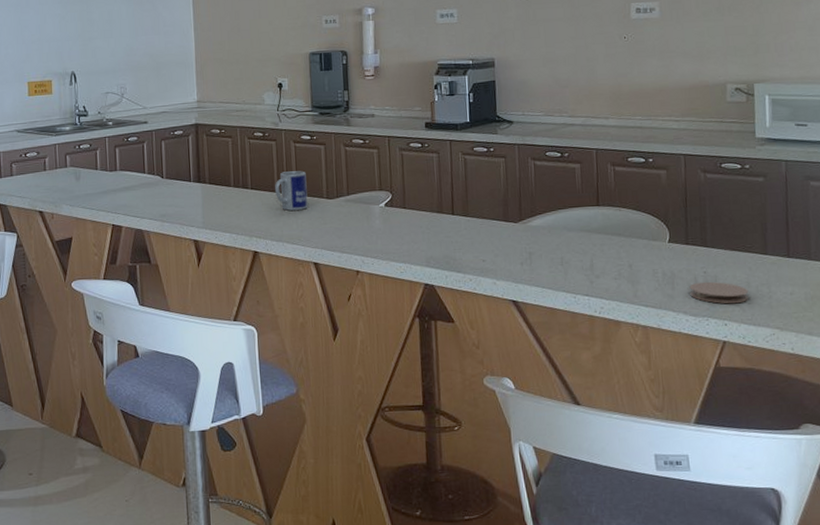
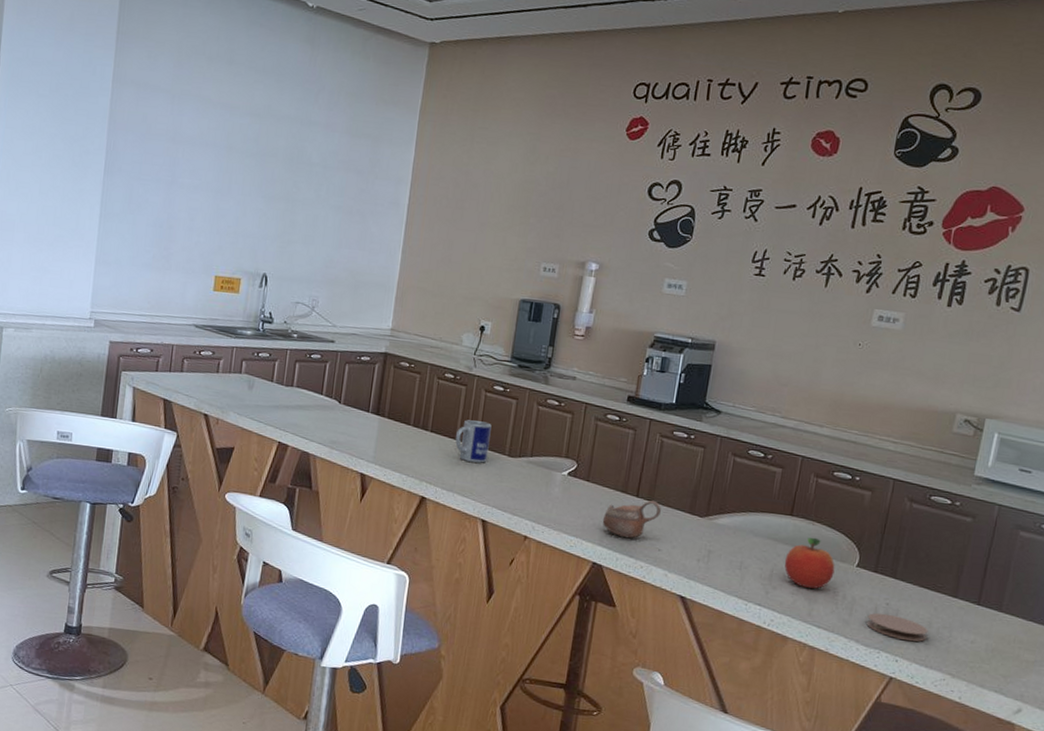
cup: none [425,215,478,255] -> present [602,500,661,538]
fruit: none [601,222,650,271] -> present [784,537,835,589]

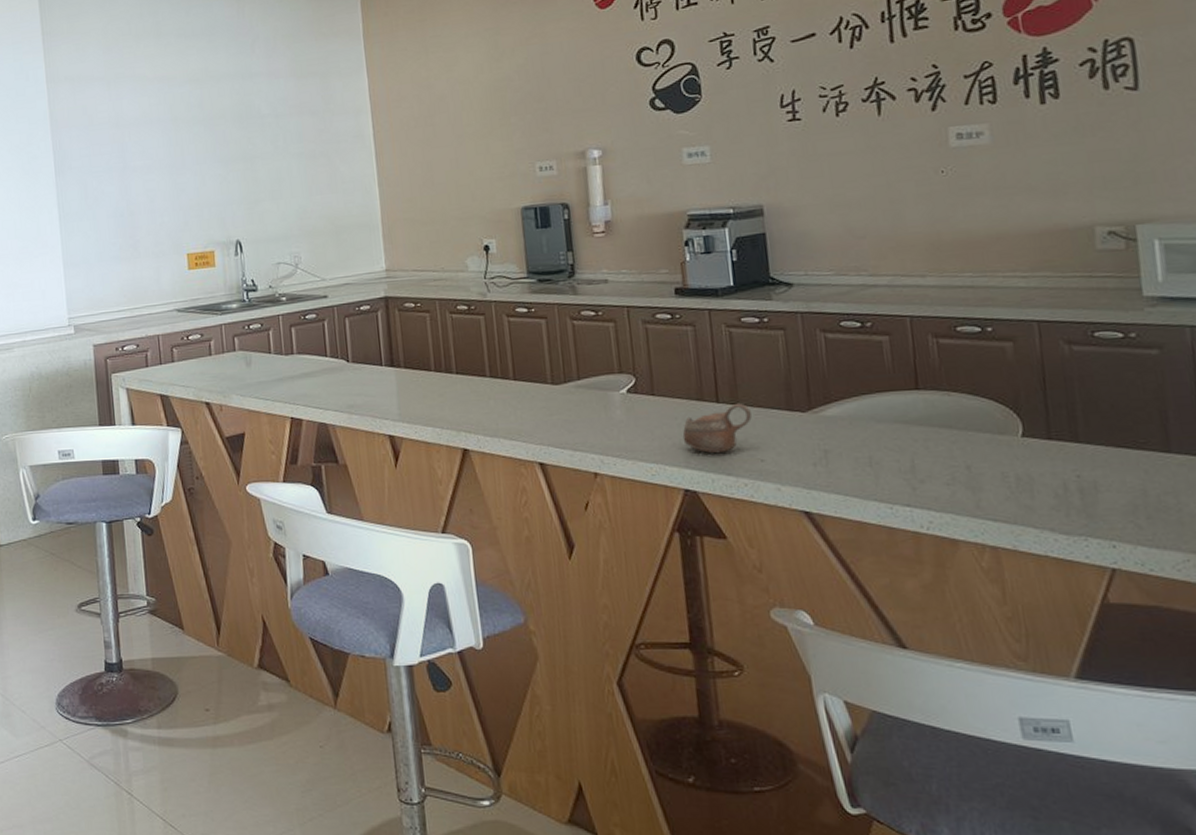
mug: present [455,420,492,463] -> none [484,350,529,399]
fruit: present [784,537,835,589] -> none [924,410,996,474]
coaster: present [866,613,929,642] -> none [1056,488,1147,519]

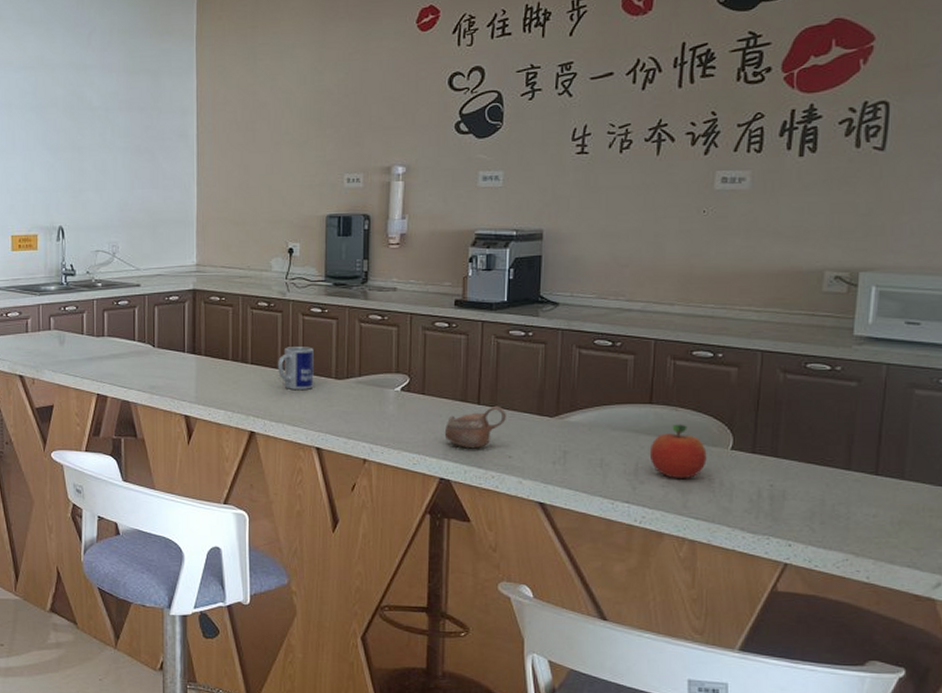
mug: none [484,350,529,399] -> present [277,347,314,389]
fruit: none [924,410,996,474] -> present [649,424,707,478]

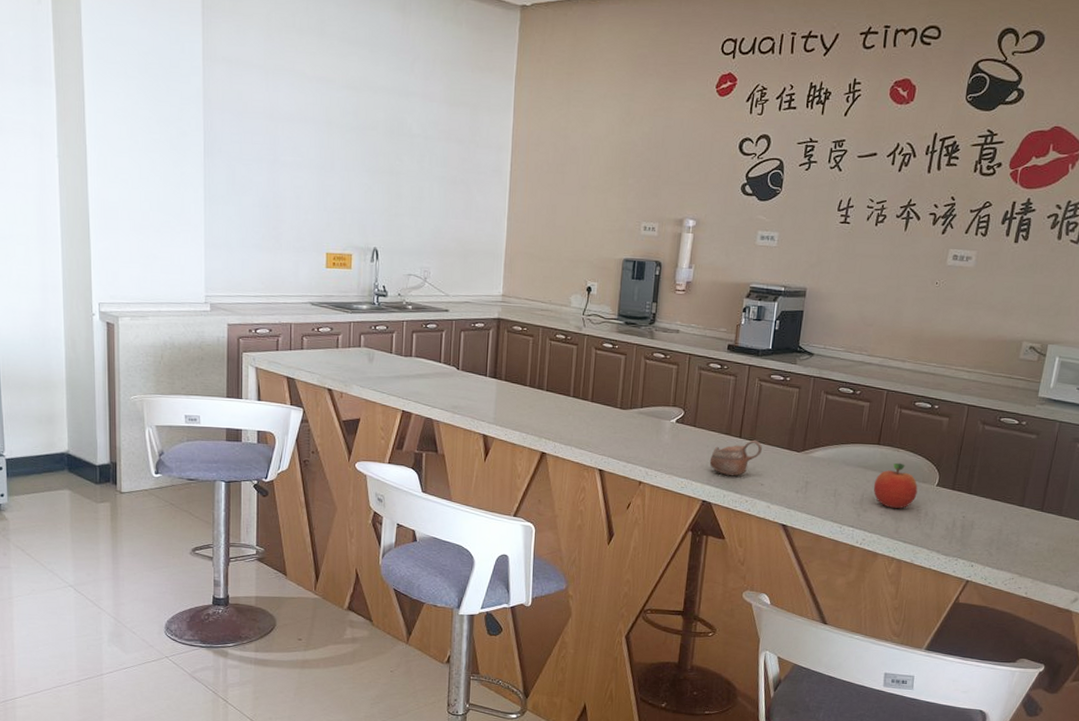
mug: present [277,347,314,389] -> none [569,377,603,417]

